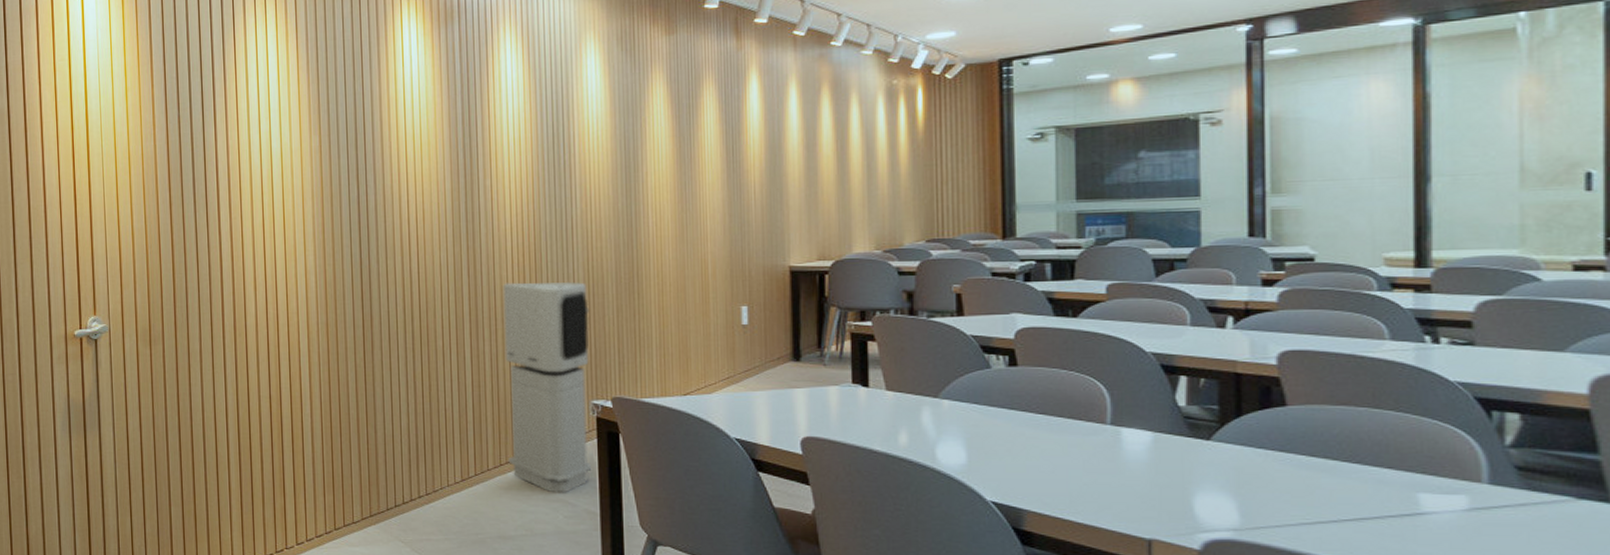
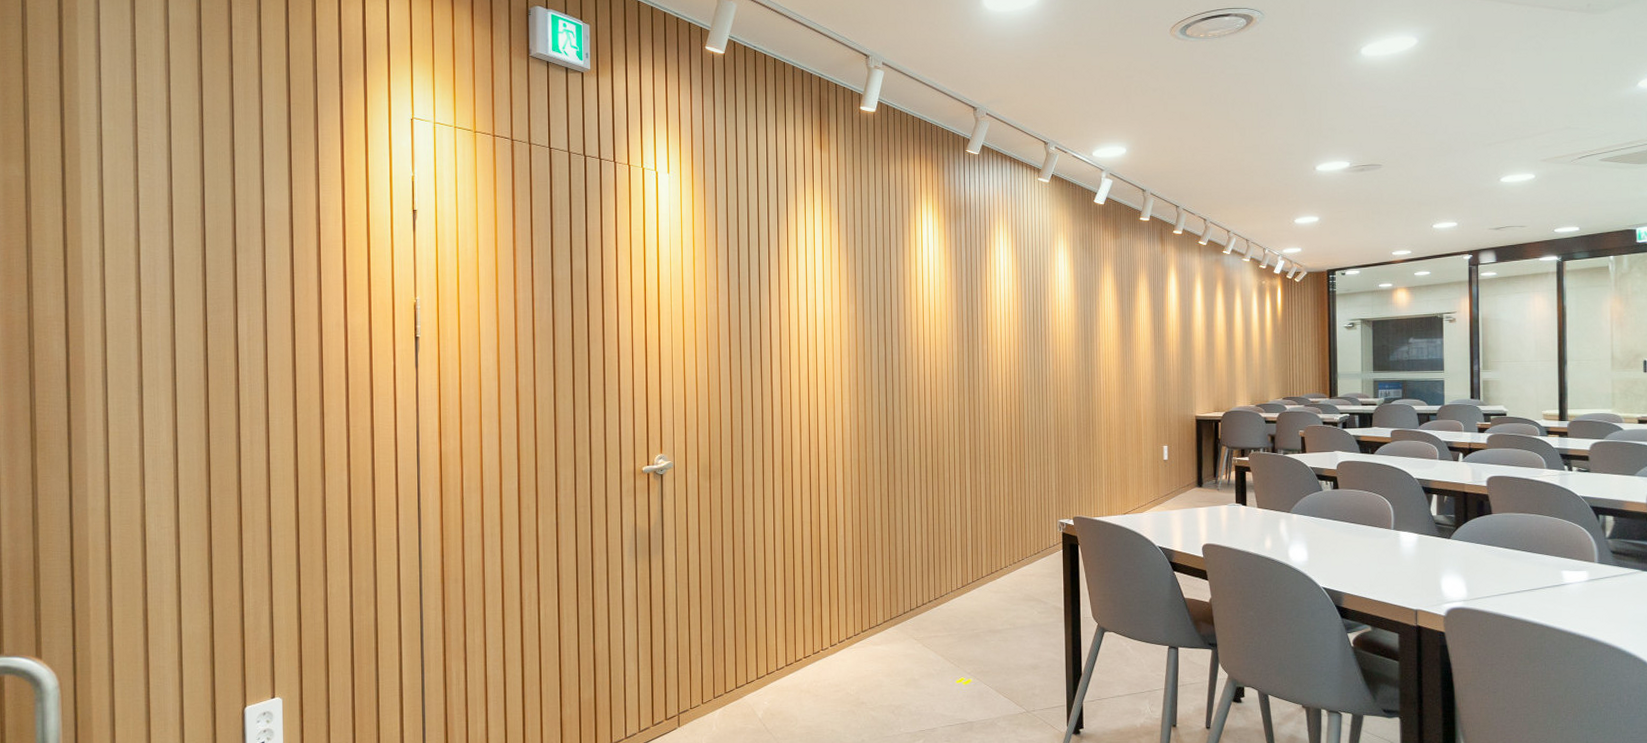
air purifier: present [502,281,592,493] -> none [995,426,1059,594]

